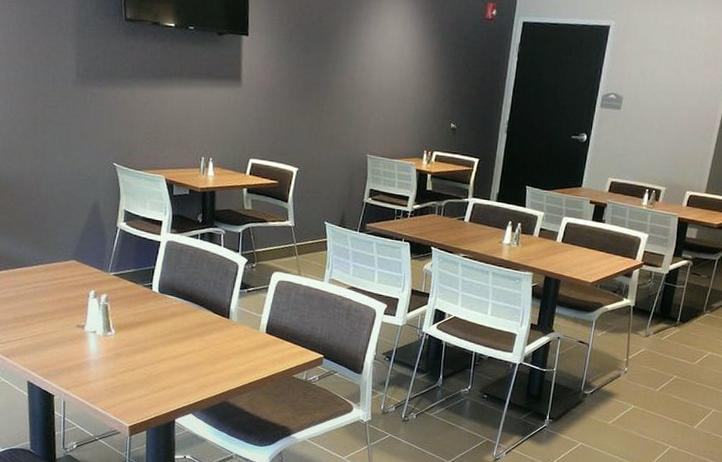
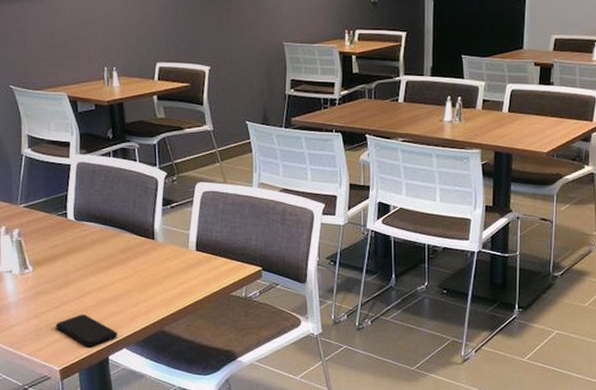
smartphone: none [130,379,186,409] -> present [55,315,117,346]

